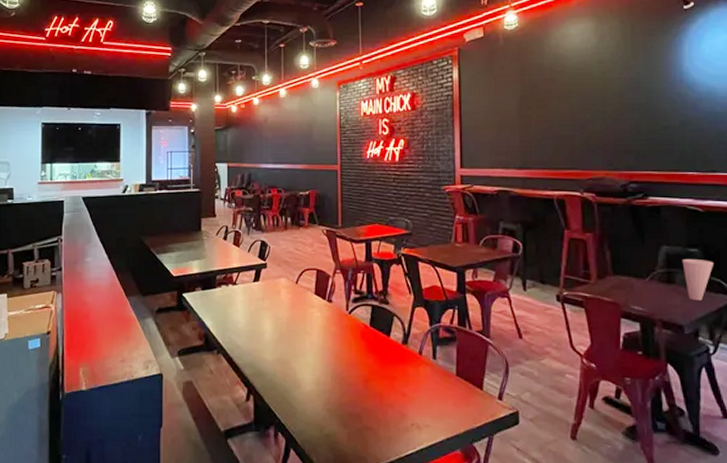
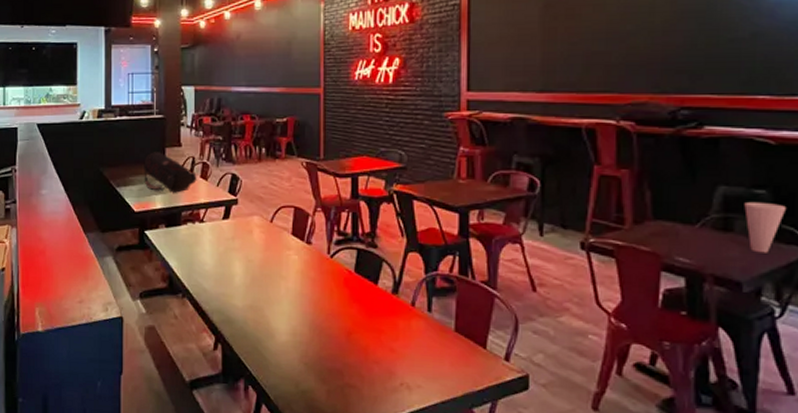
backpack: none [182,222,230,257] -> present [144,152,197,192]

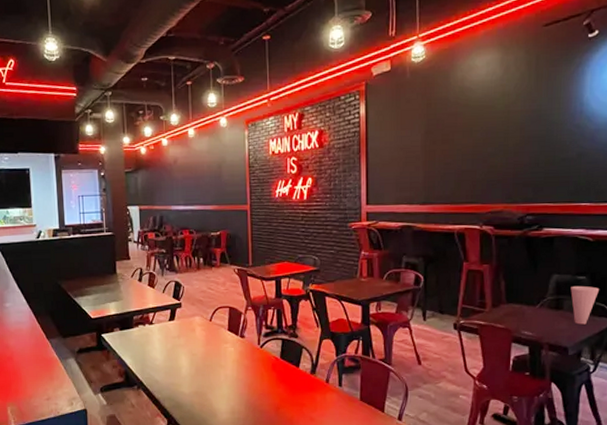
backpack: present [144,152,197,192] -> none [97,265,145,299]

